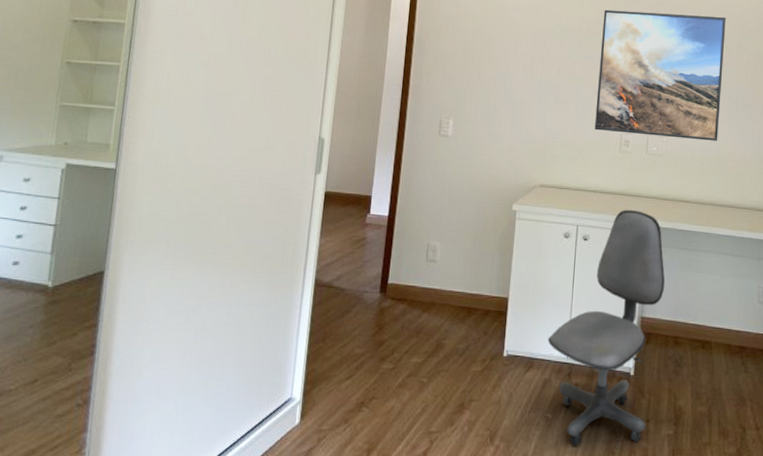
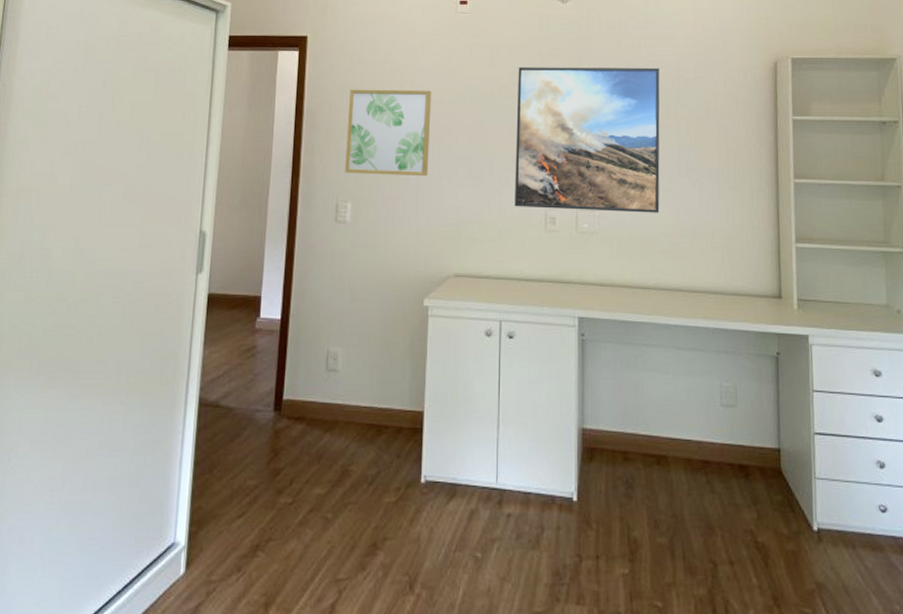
wall art: none [448,21,528,101] -> present [345,89,432,177]
office chair: present [547,209,666,447] -> none [472,299,608,594]

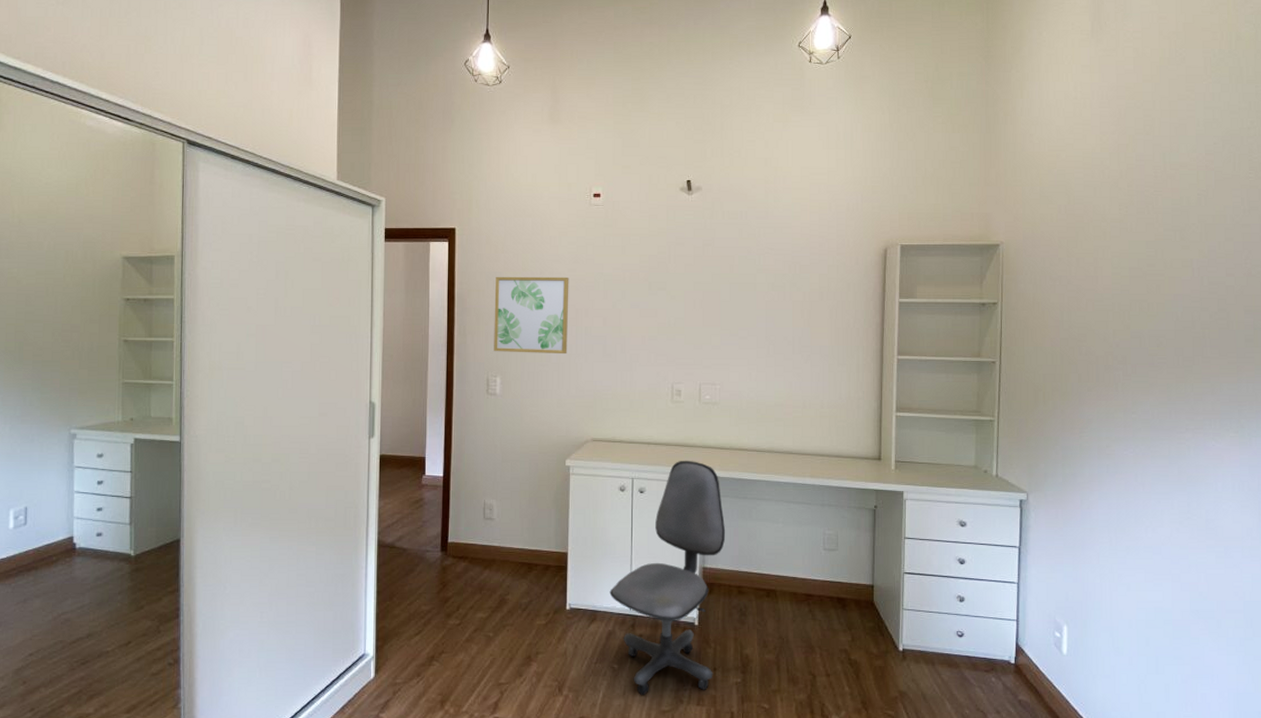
office chair: none [472,299,608,594] -> present [609,460,726,696]
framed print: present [515,67,660,213] -> none [645,254,777,386]

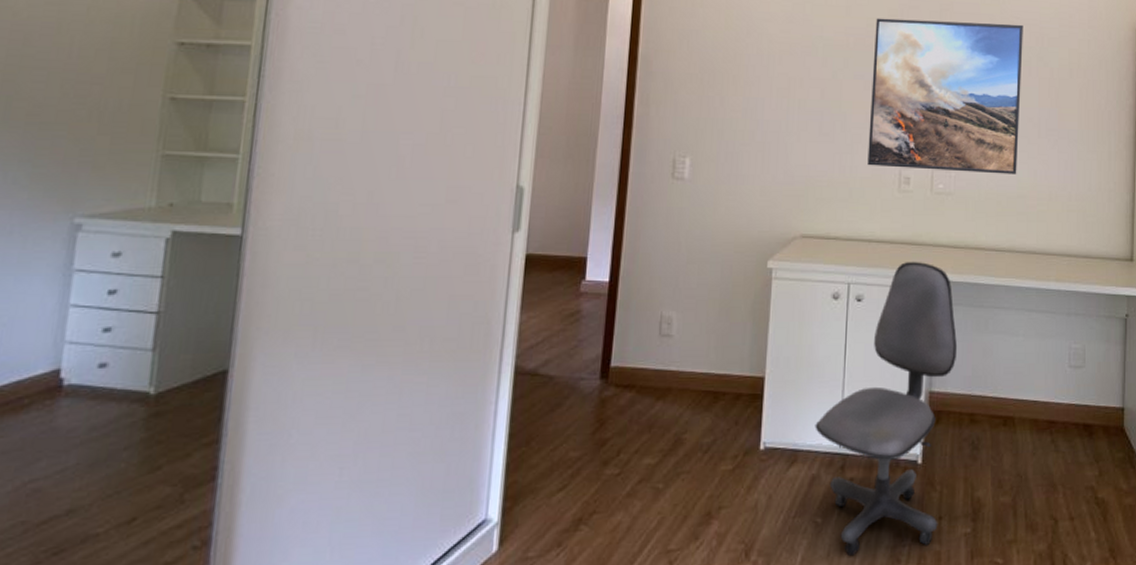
wall art: present [494,276,569,355] -> none [684,35,782,132]
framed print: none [645,254,777,386] -> present [867,18,1023,175]

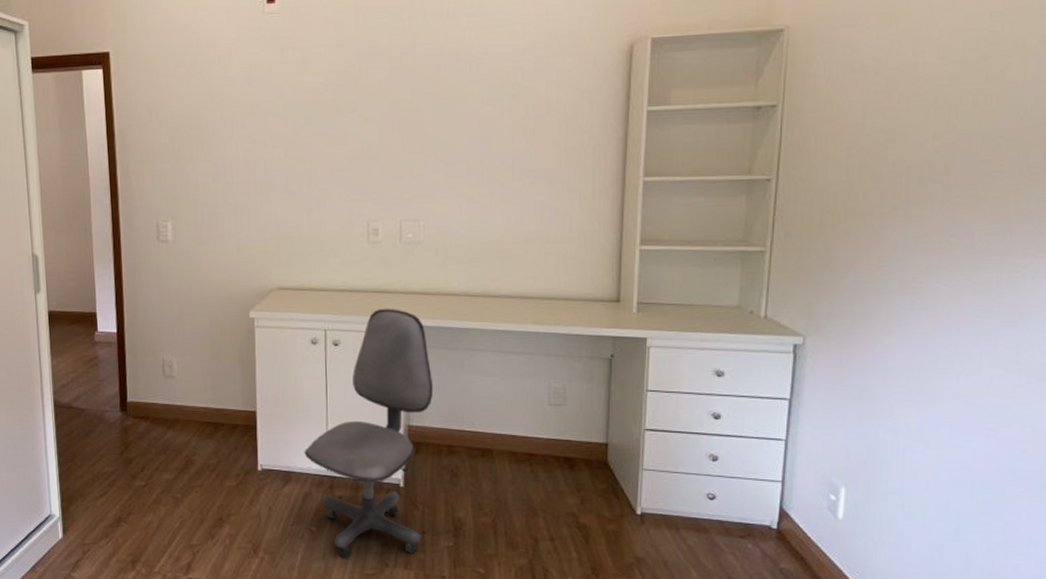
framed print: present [867,18,1023,175] -> none [334,60,493,221]

